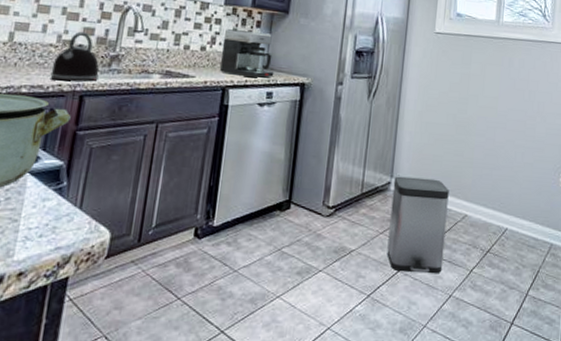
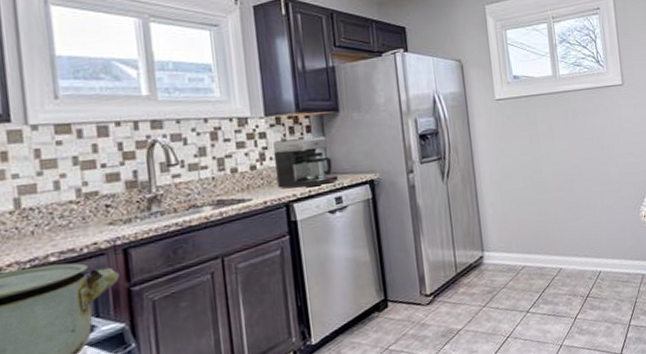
kettle: present [50,31,99,83] -> none [79,179,140,241]
pedal bin: present [387,176,449,274] -> none [485,242,549,337]

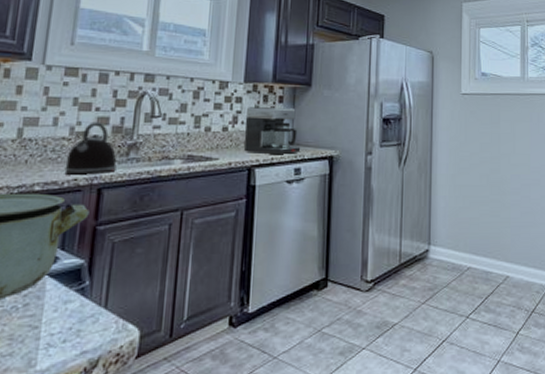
kettle: none [79,179,140,241] -> present [64,122,117,176]

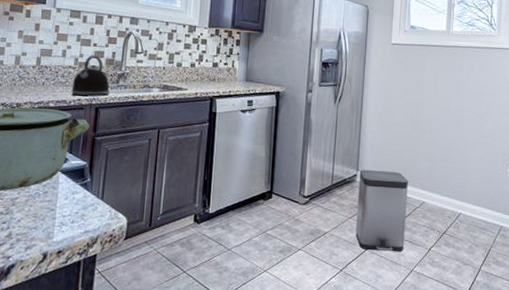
coffee maker: present [244,107,301,155] -> none [207,48,253,89]
pedal bin: none [430,242,489,341] -> present [355,169,408,252]

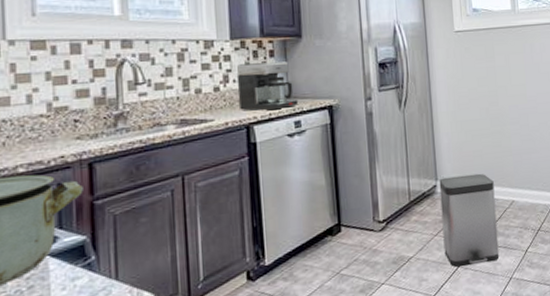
kettle: present [71,55,110,98] -> none [48,95,105,154]
coffee maker: none [207,48,253,89] -> present [236,61,299,111]

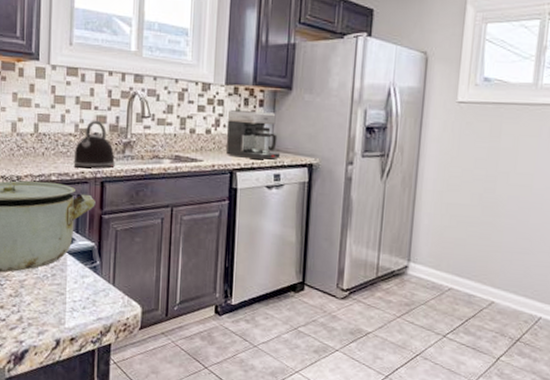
kettle: none [48,95,105,154] -> present [73,120,115,170]
pedal bin: present [439,173,499,267] -> none [405,260,474,360]

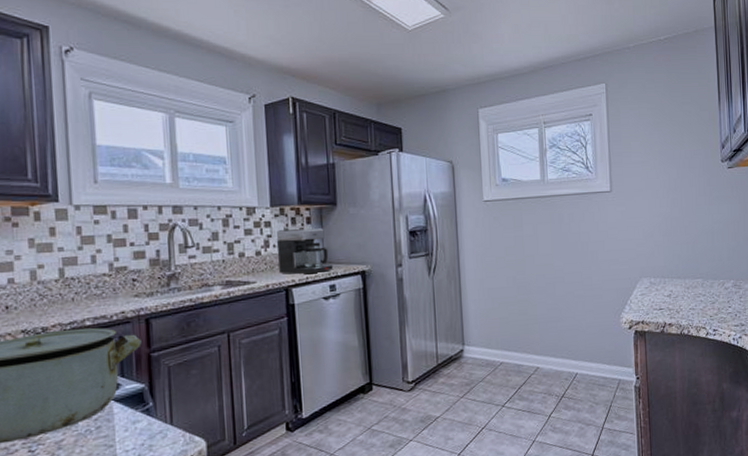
kettle: present [73,120,115,170] -> none [110,256,160,310]

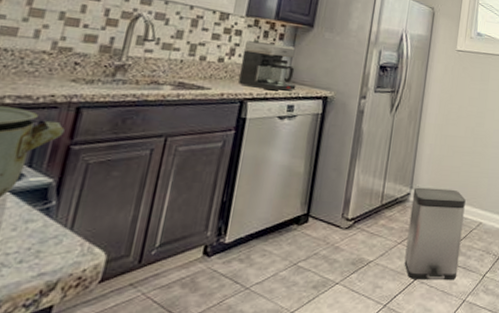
pedal bin: none [466,339,523,428] -> present [404,187,466,281]

